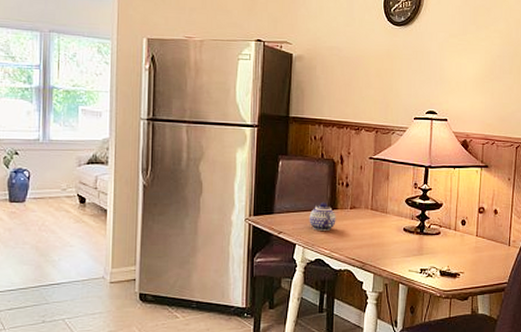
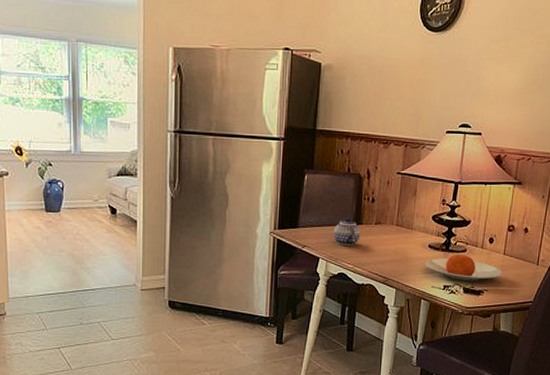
plate: none [401,236,476,263] -> present [425,253,502,281]

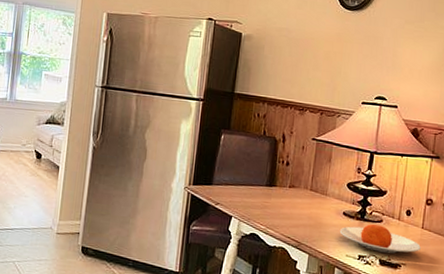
teapot: present [333,216,361,246] -> none [246,178,274,207]

